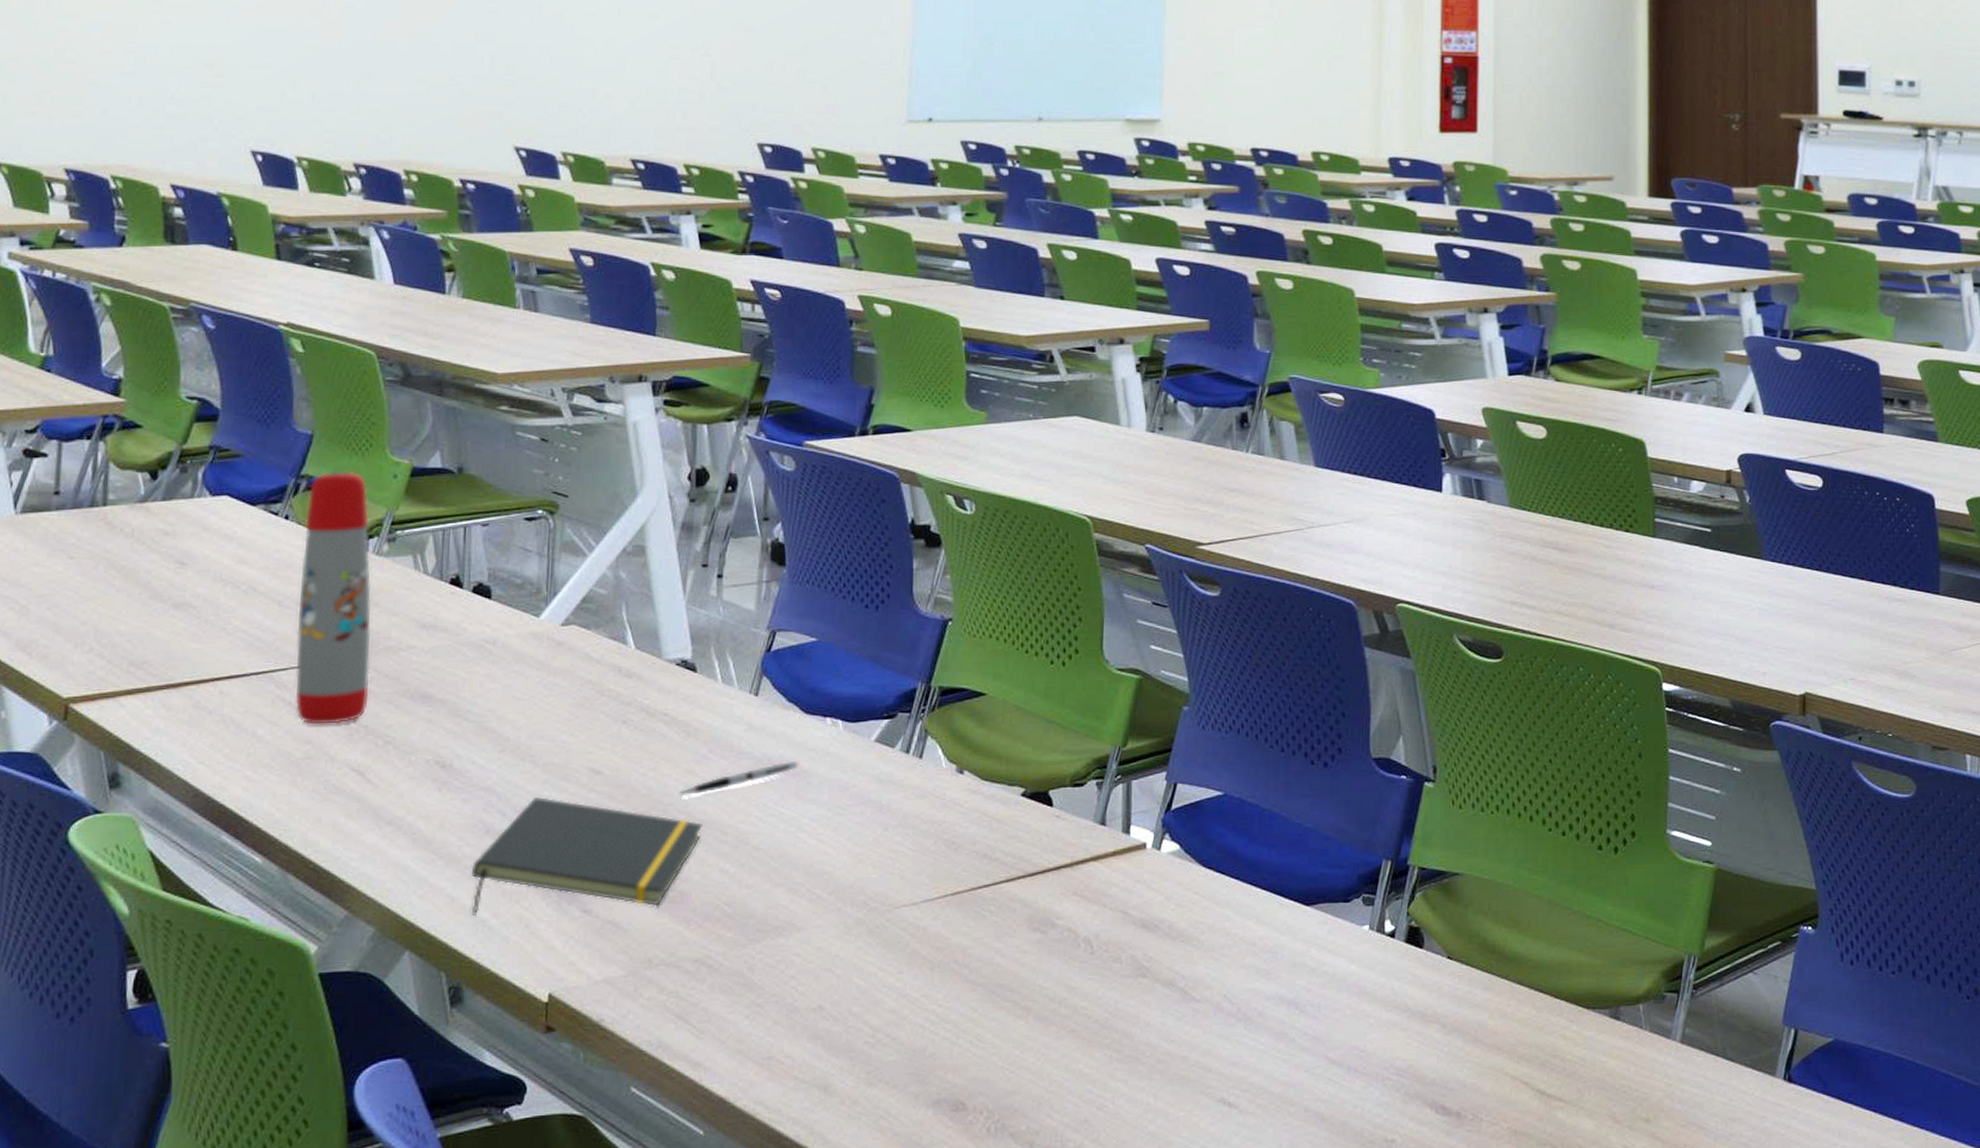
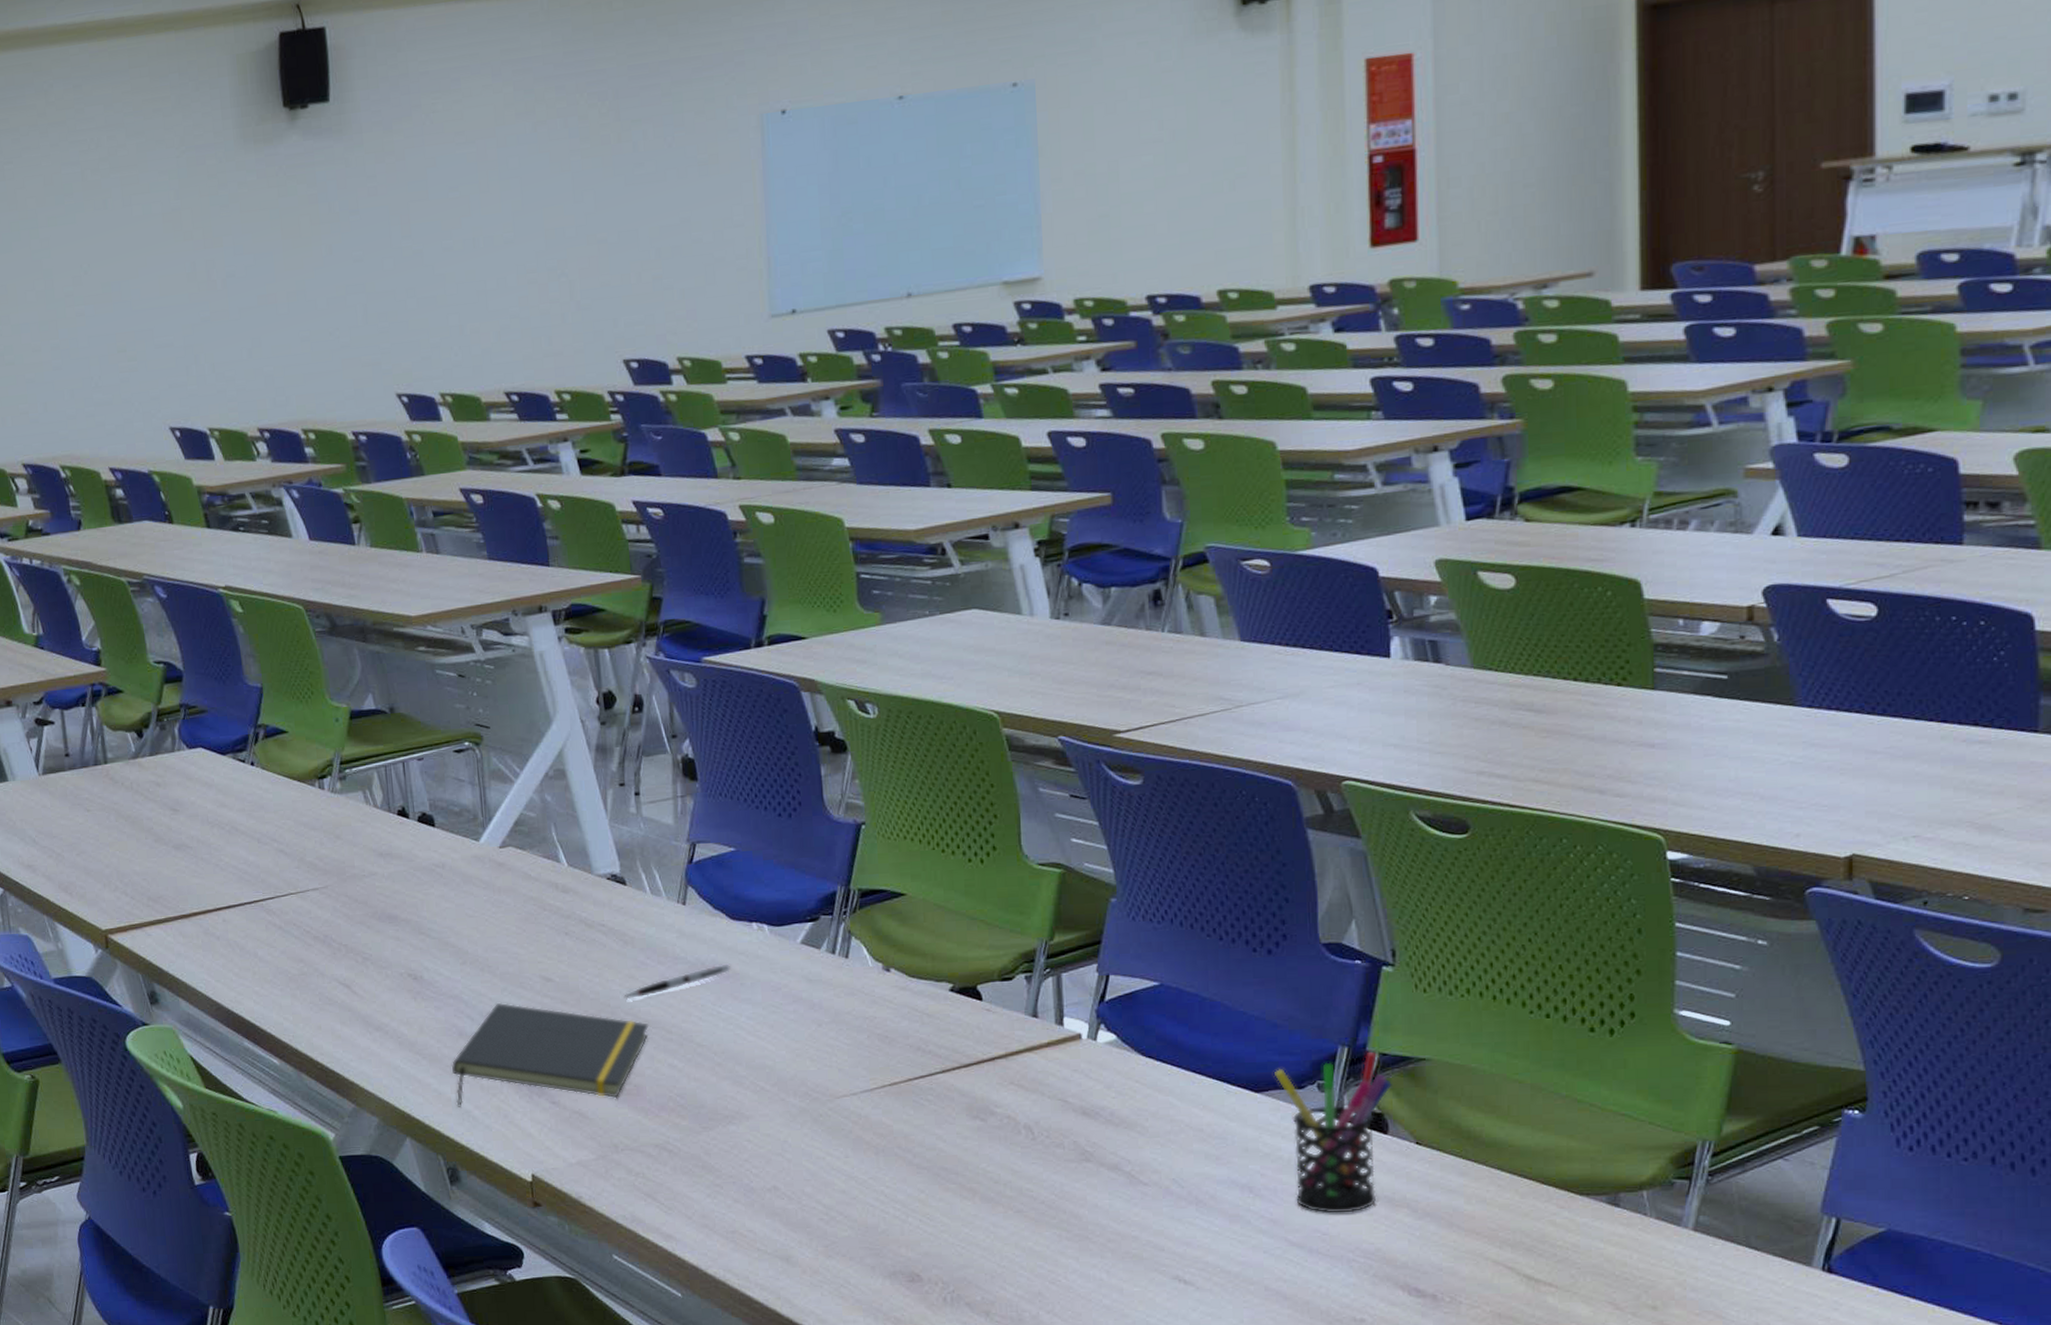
water bottle: present [295,471,372,725] -> none [267,718,345,946]
pen holder: none [1324,865,1429,1030] -> present [1275,1051,1392,1213]

